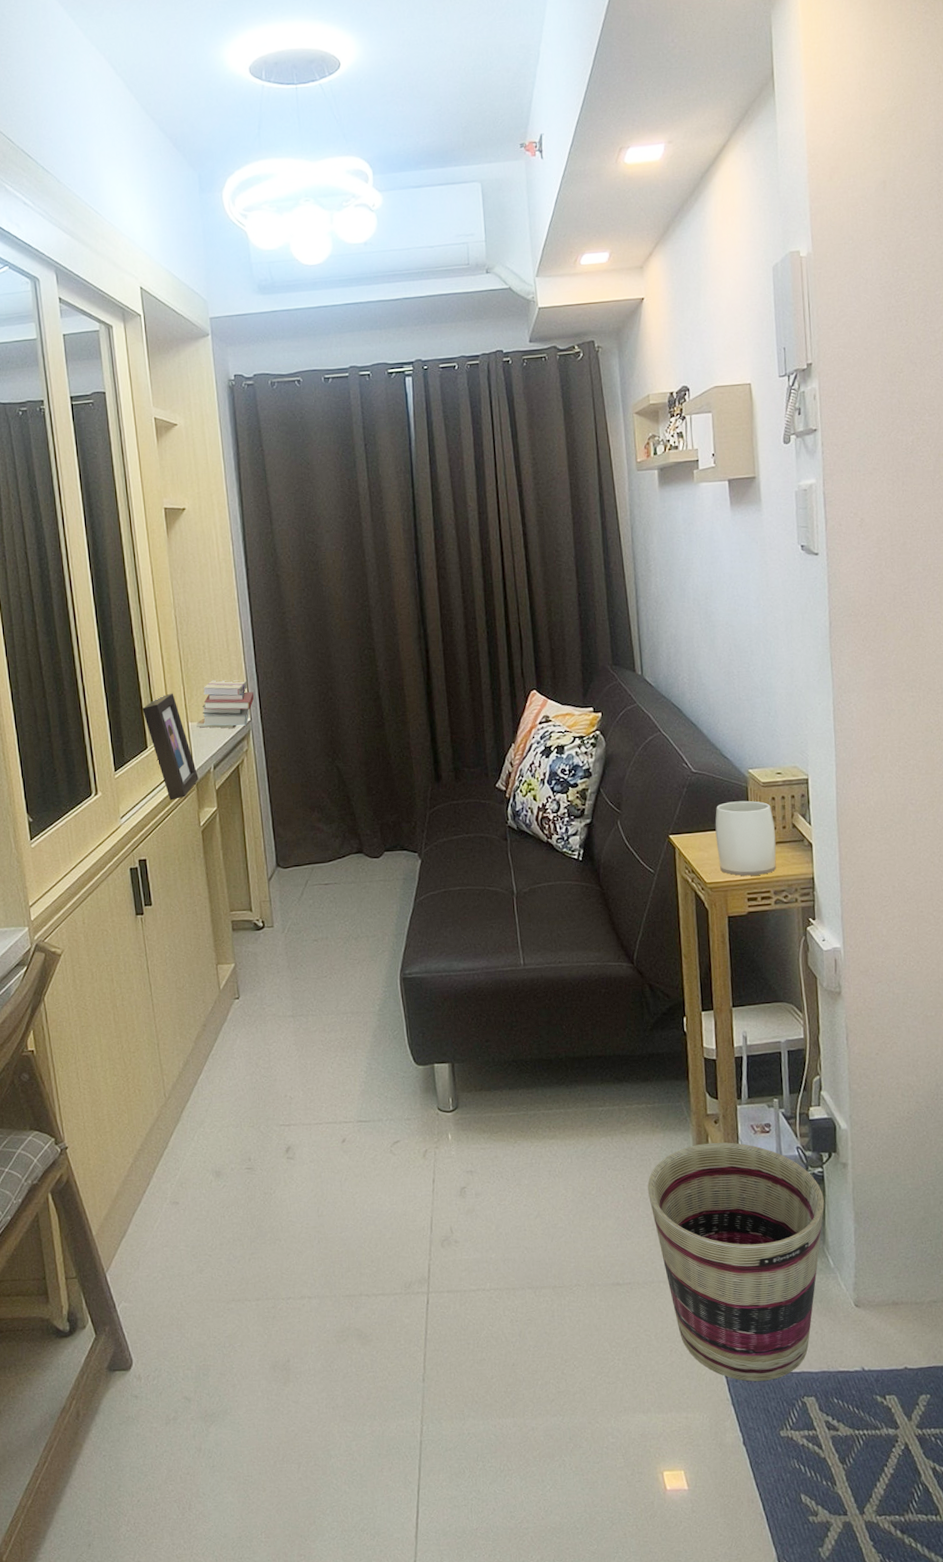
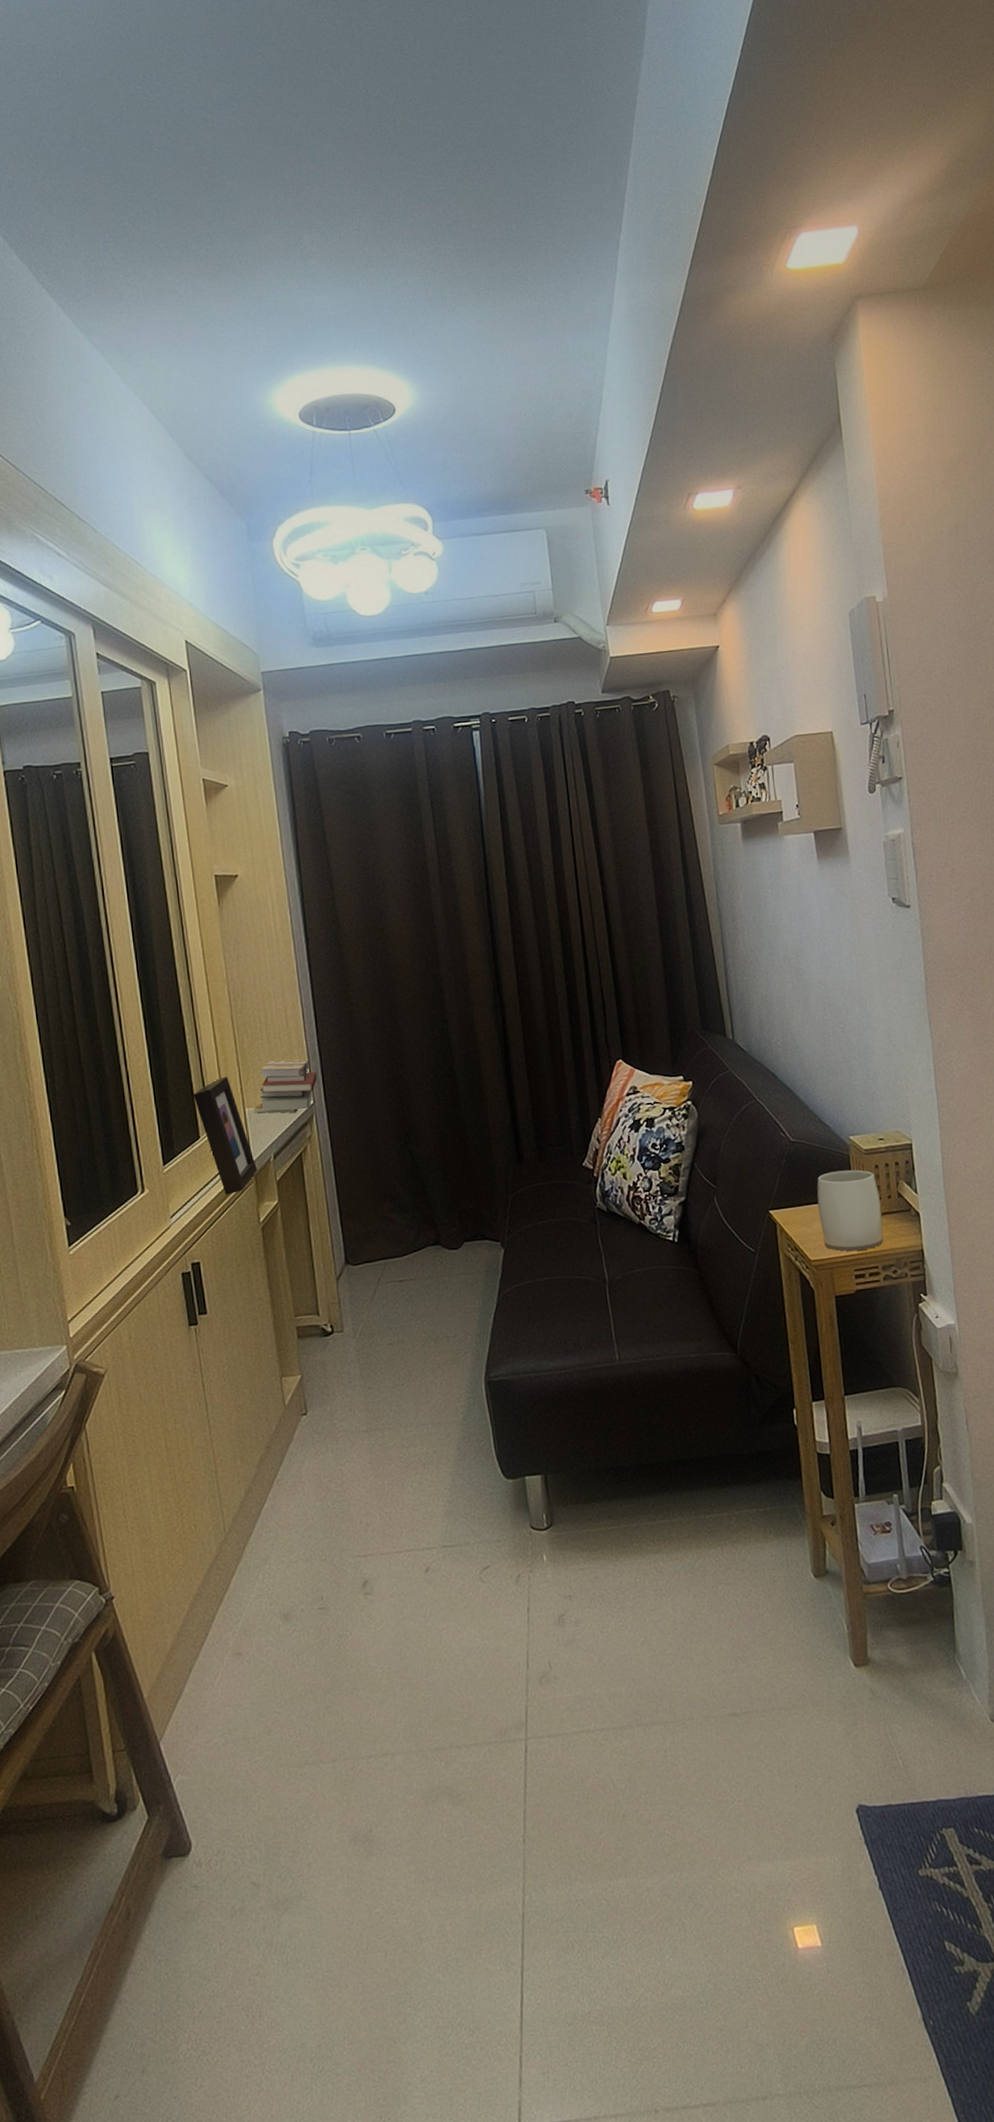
basket: present [647,1142,825,1382] -> none [762,1545,953,1816]

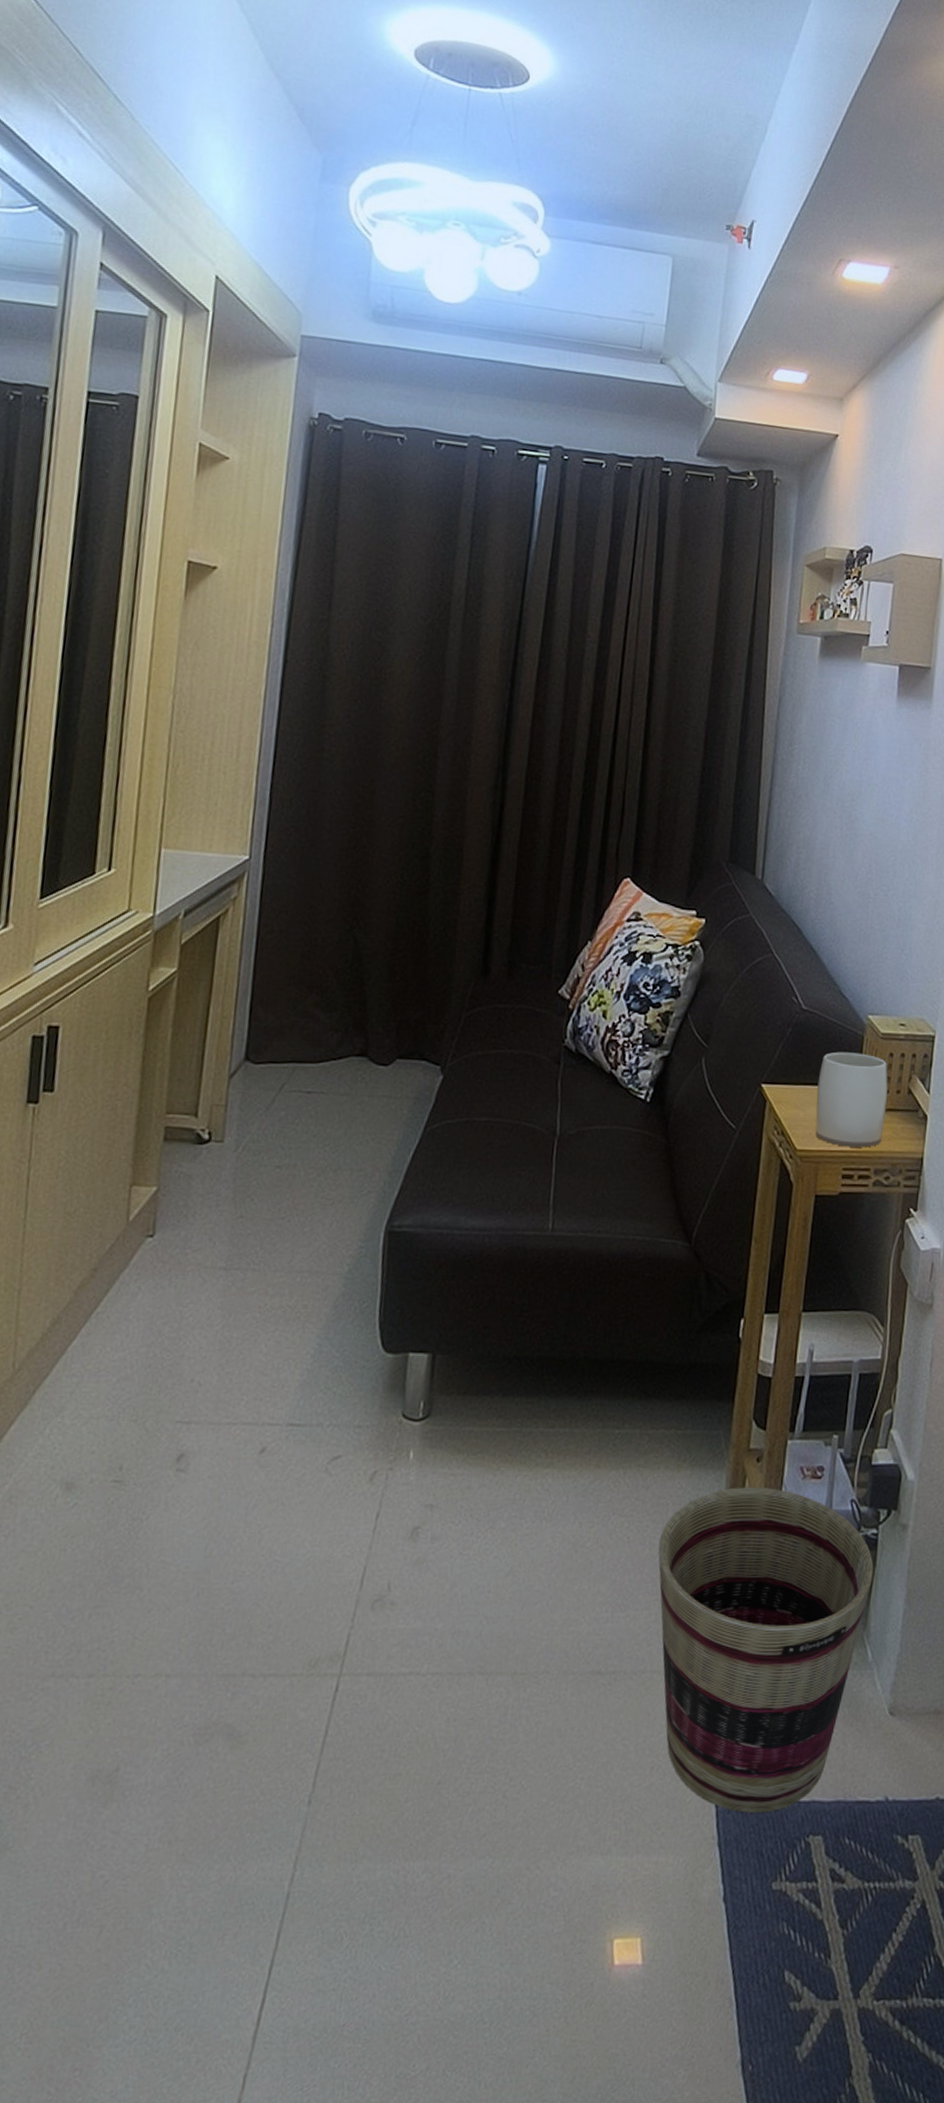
picture frame: present [193,1076,257,1196] -> none [98,805,160,951]
books: present [254,1059,318,1113] -> none [171,797,262,866]
basket: none [762,1545,953,1816] -> present [658,1486,874,1813]

